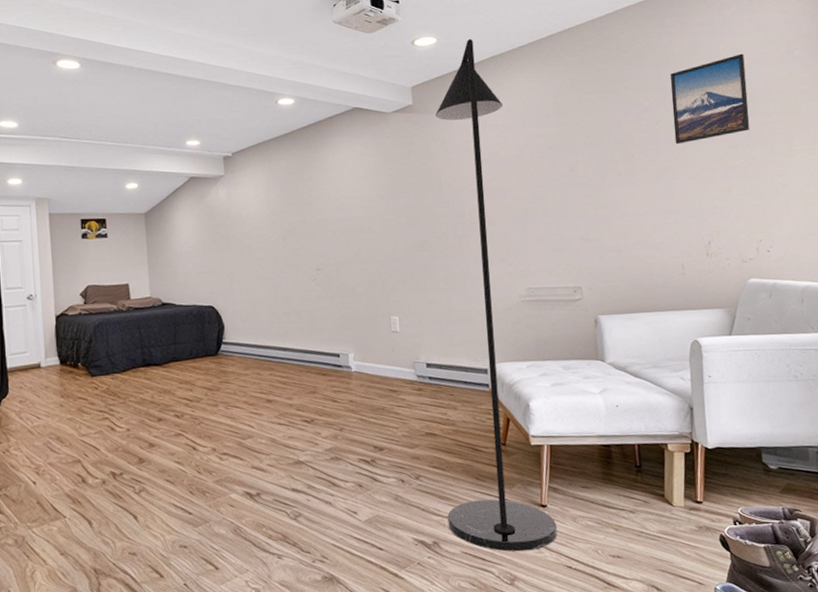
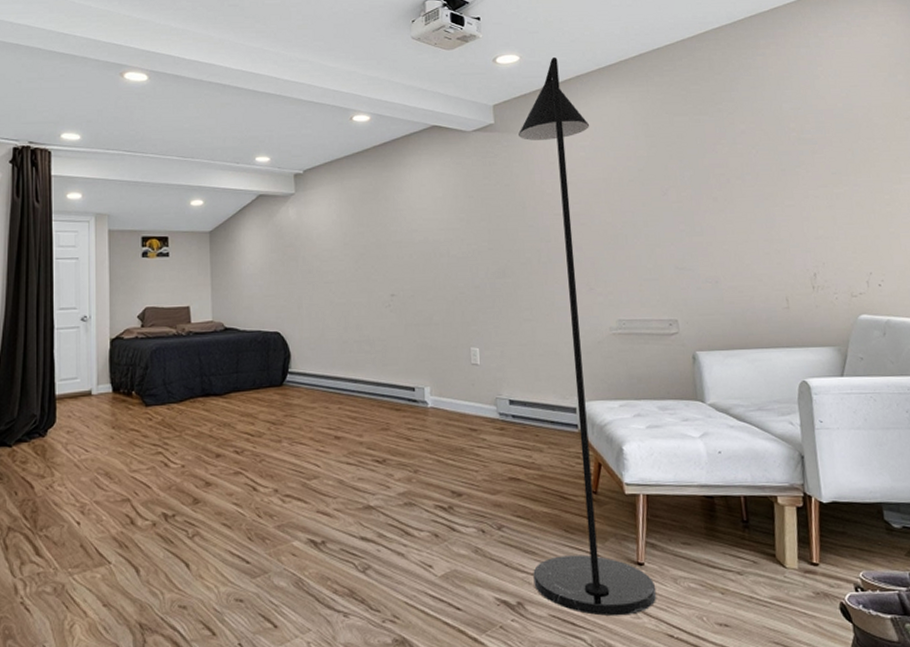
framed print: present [670,53,750,145] -> none [765,76,854,170]

